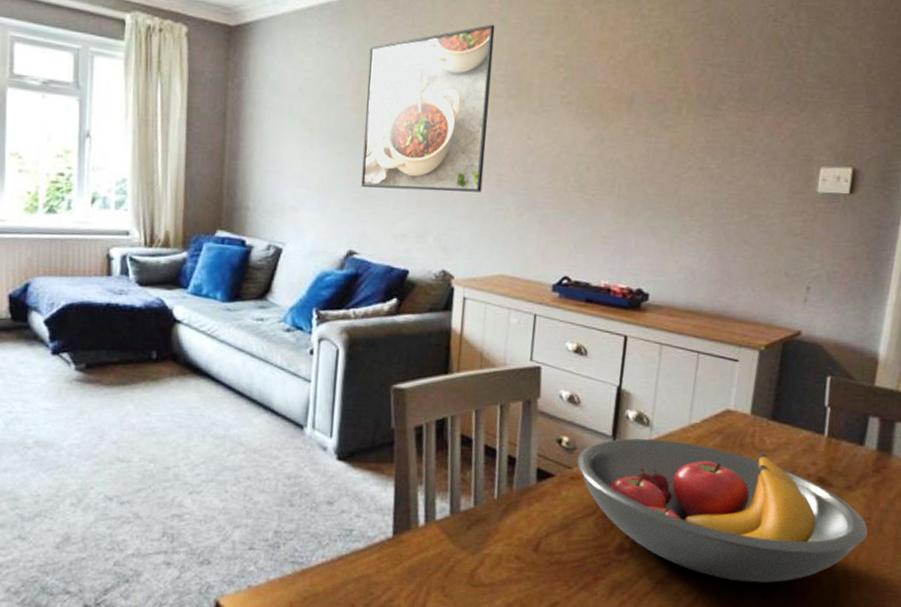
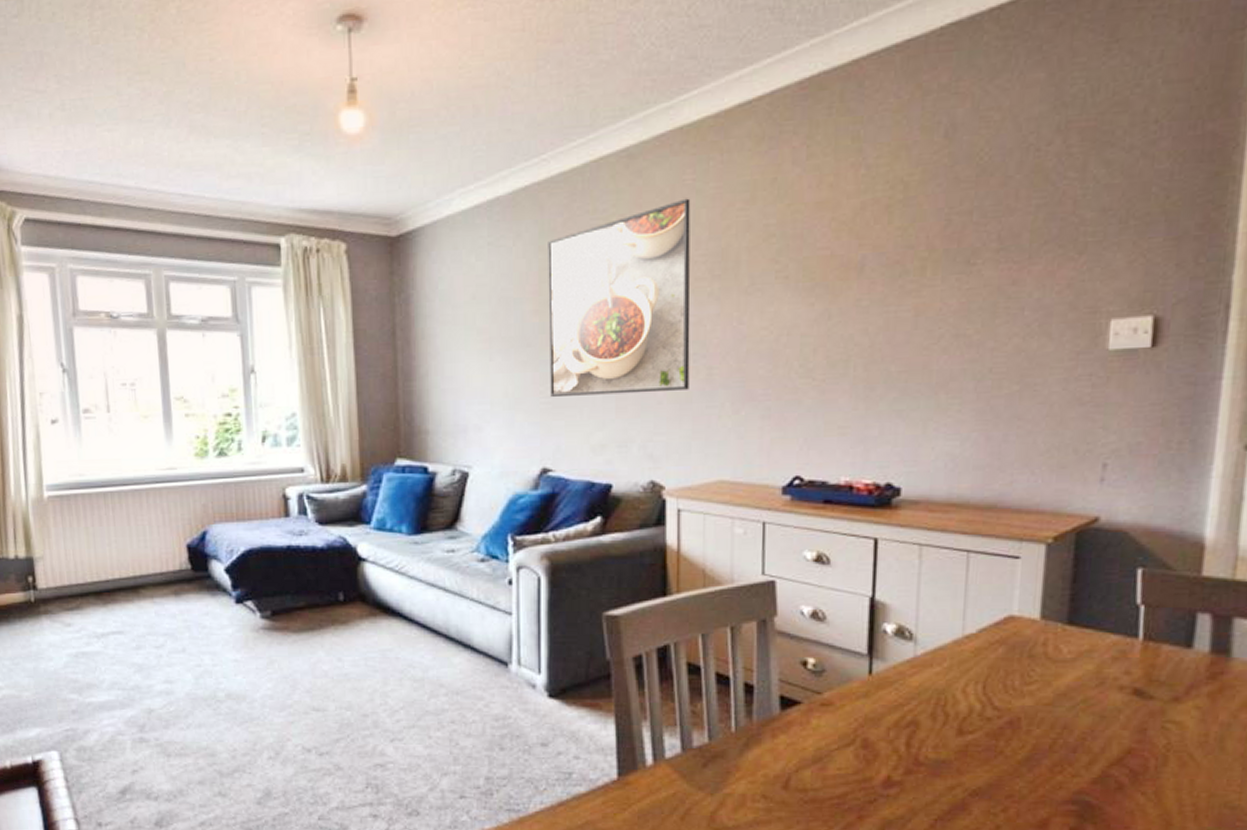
fruit bowl: present [577,438,868,583] -> none [827,656,1205,816]

